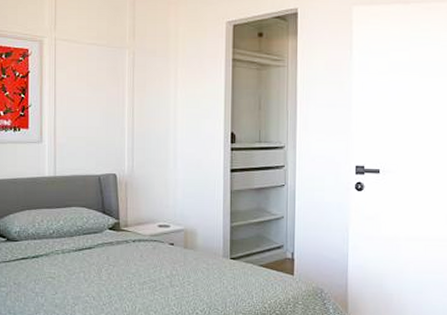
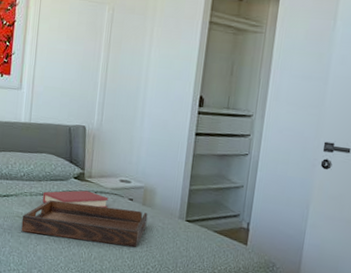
serving tray: none [55,254,191,294] -> present [21,199,148,247]
hardback book: none [76,240,148,259] -> present [42,190,109,208]

